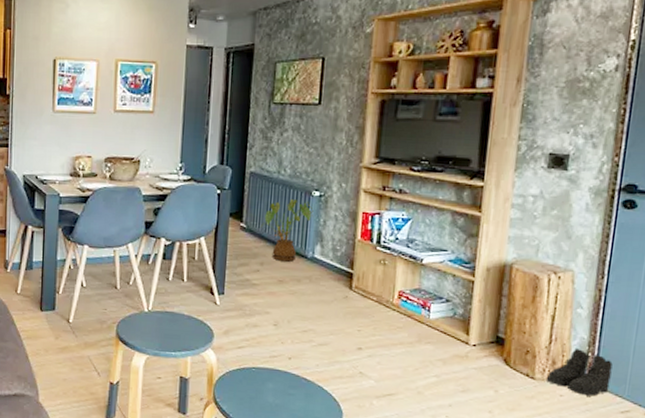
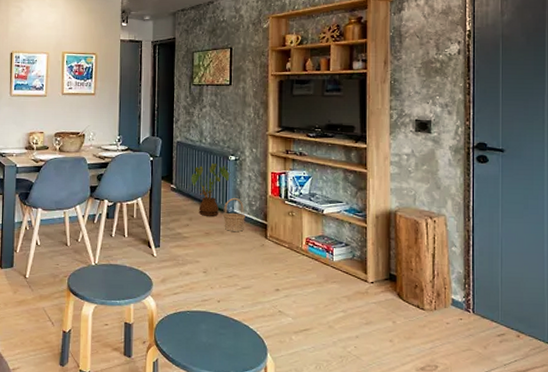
basket: none [301,241,328,280] -> present [223,198,246,232]
boots: present [545,347,613,397] -> none [433,281,486,323]

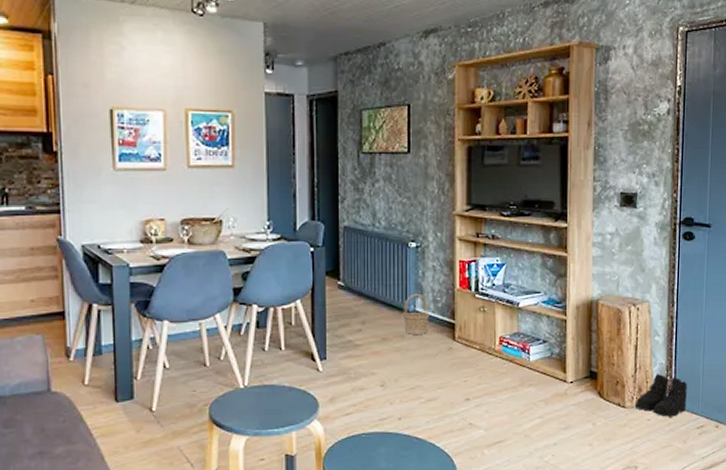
house plant: present [187,162,231,216] -> none [358,251,411,318]
boots: none [433,281,486,323] -> present [634,373,687,417]

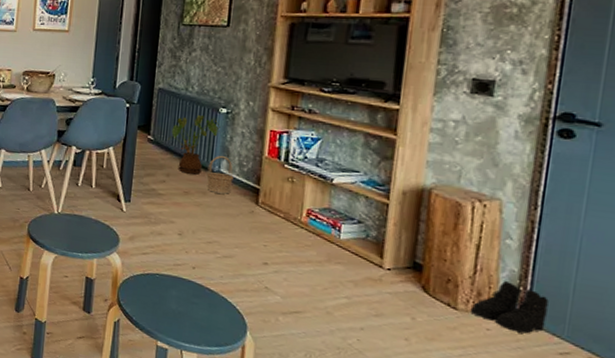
house plant: none [358,251,411,318] -> present [167,114,221,175]

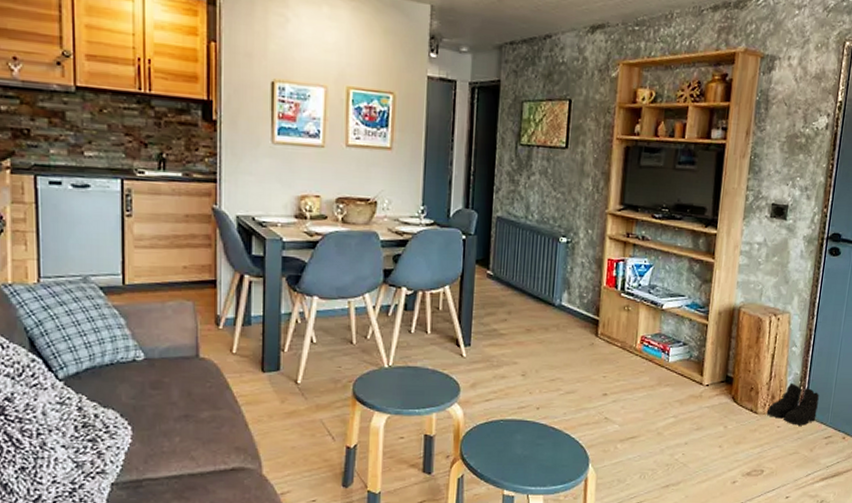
house plant: present [167,114,221,175] -> none [507,244,561,310]
basket: present [206,156,234,194] -> none [548,288,575,328]

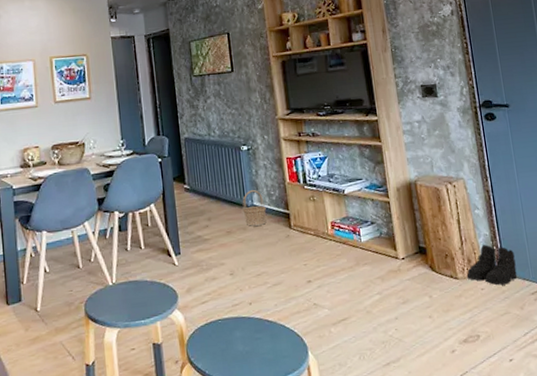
basket: none [548,288,575,328] -> present [242,190,266,226]

